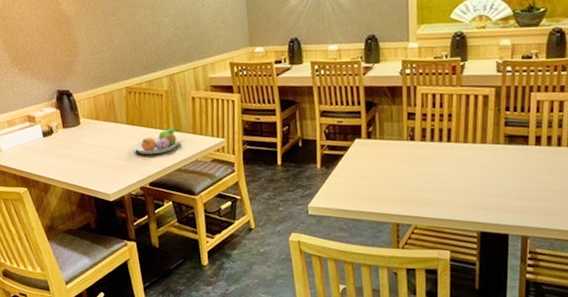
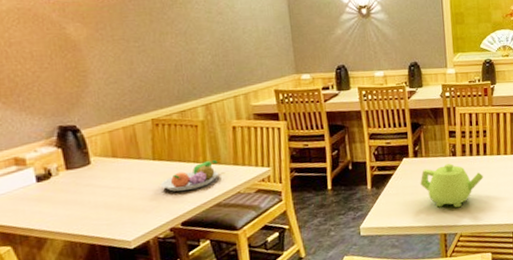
teapot: none [372,148,445,198] -> present [420,163,483,208]

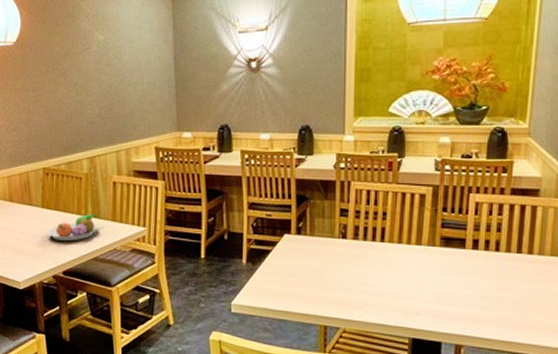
teapot: present [420,163,483,208] -> none [301,247,378,299]

